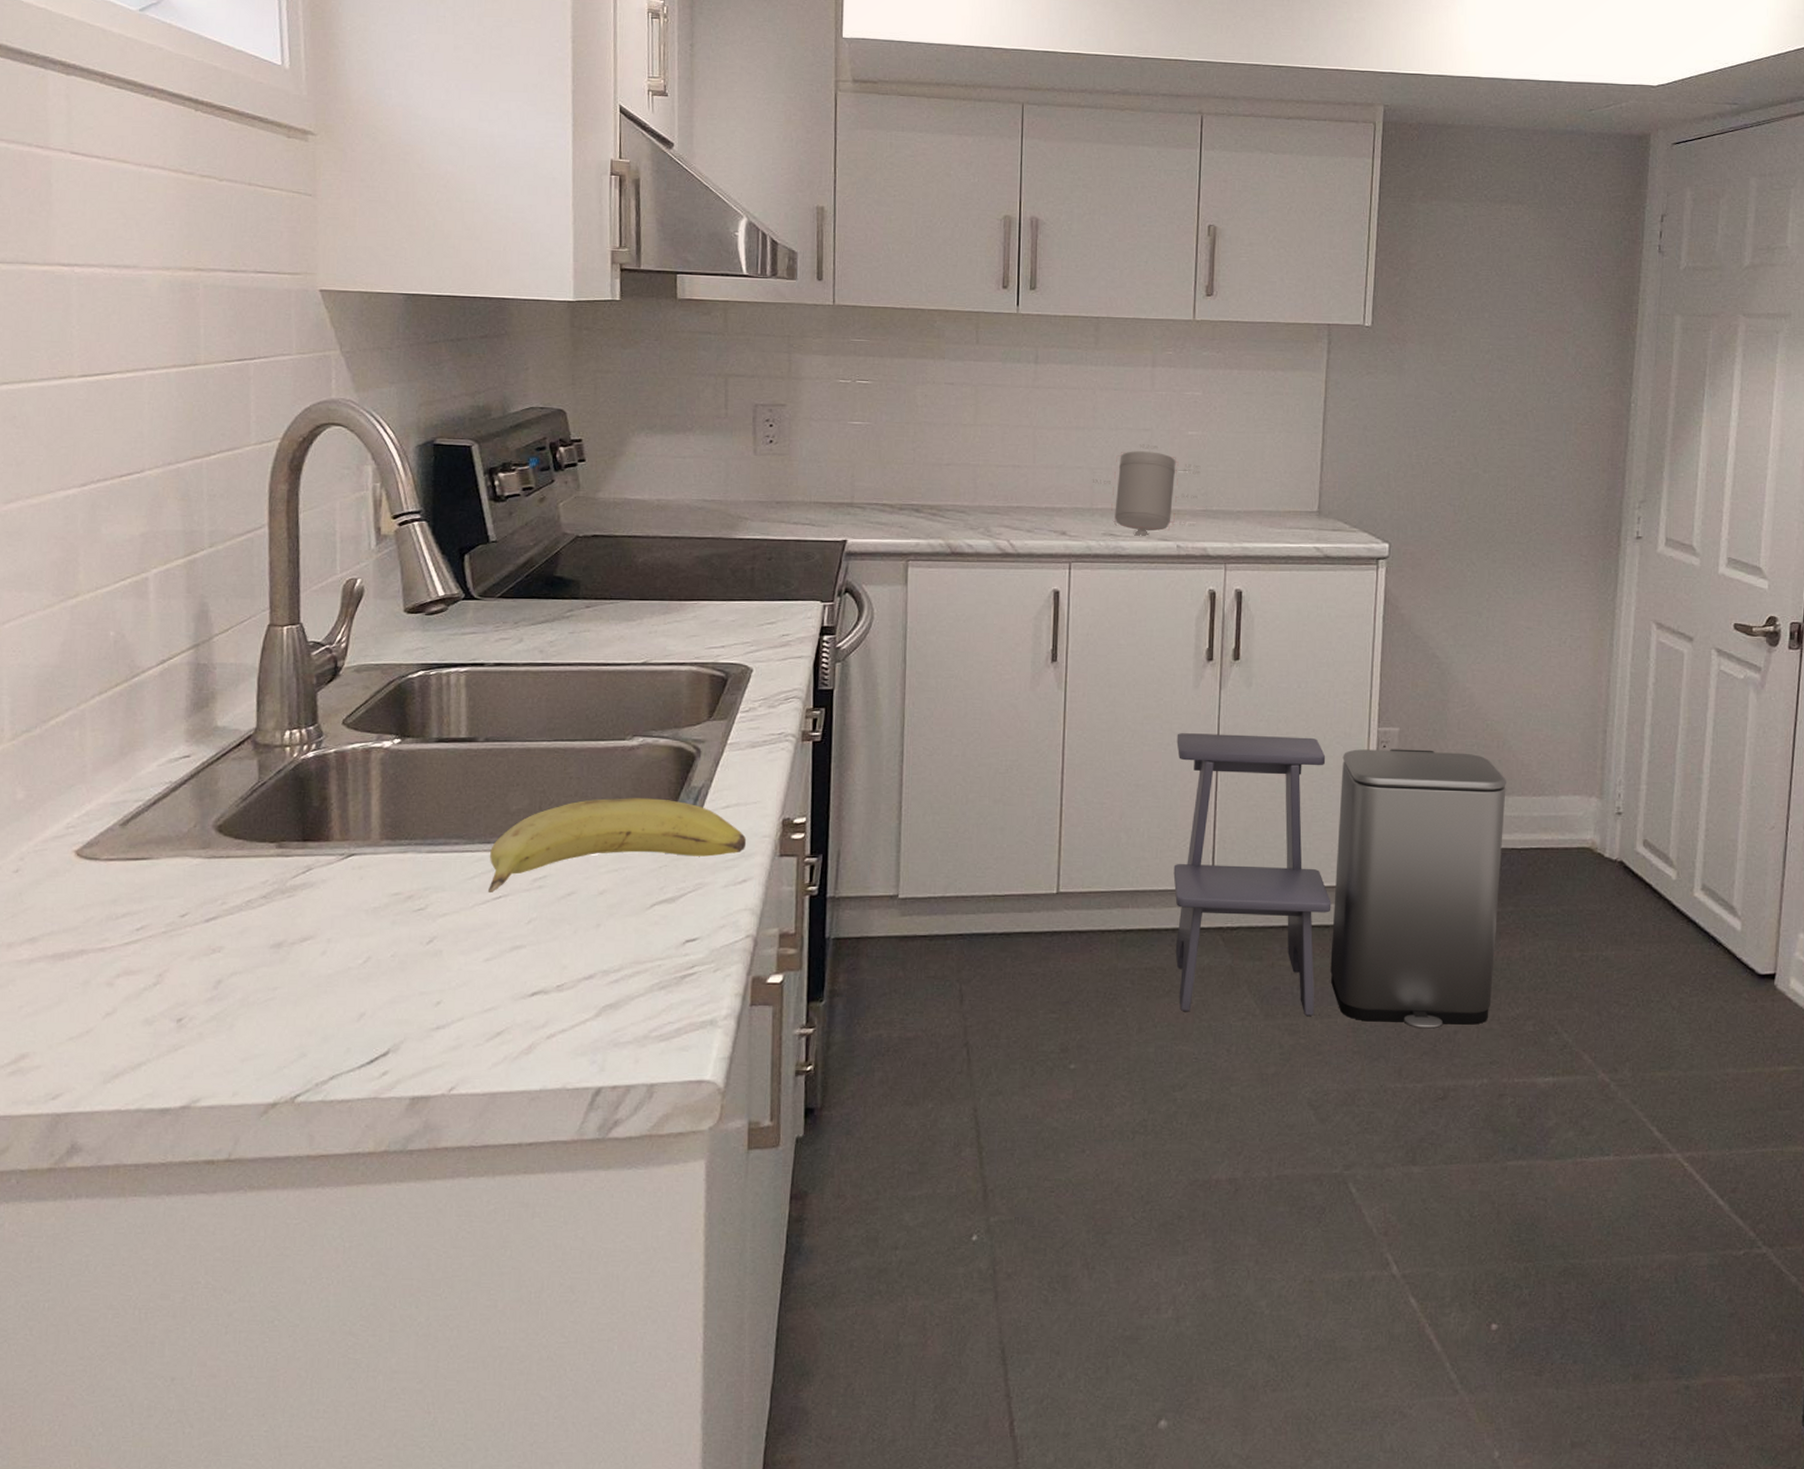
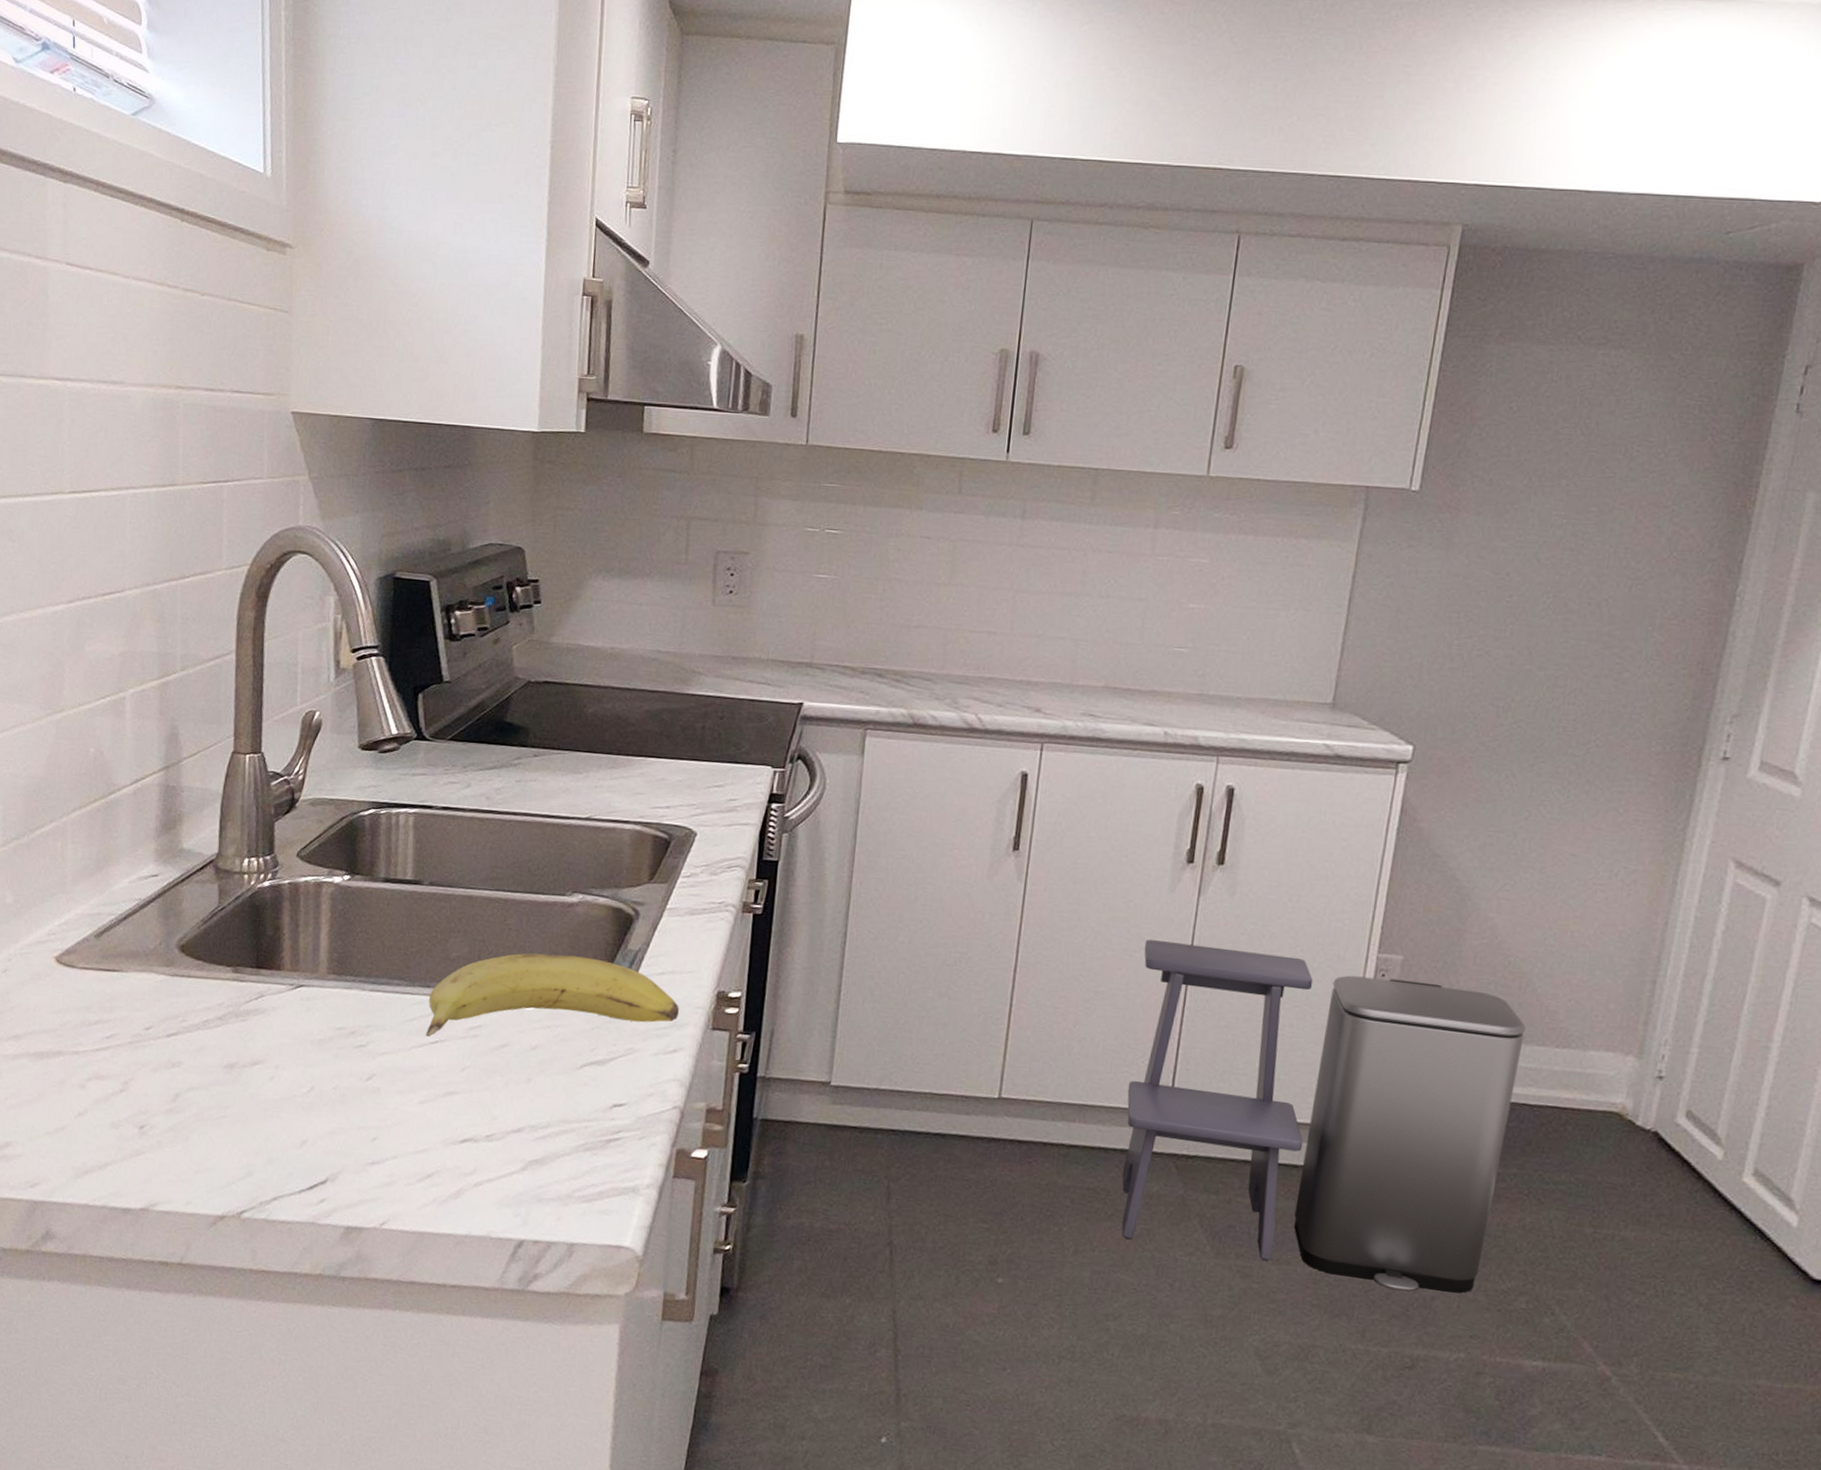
canister: present [1092,444,1201,536] -> none [1074,615,1200,720]

